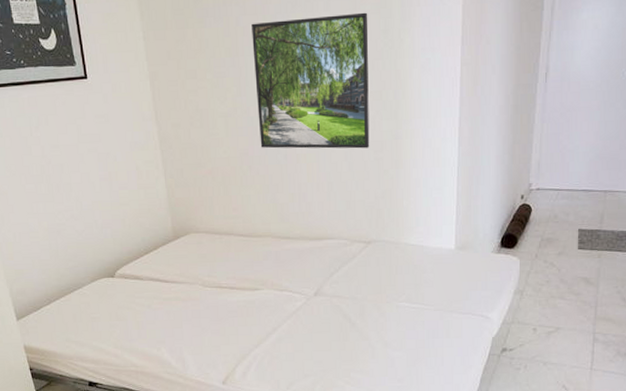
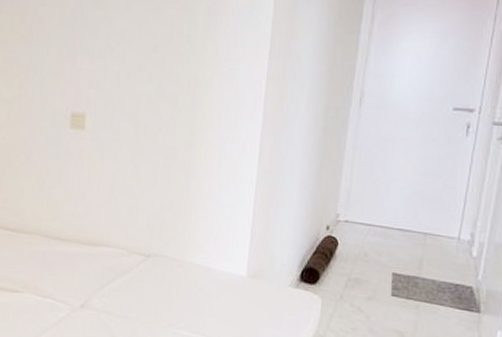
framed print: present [251,12,370,149] -> none [42,14,171,153]

